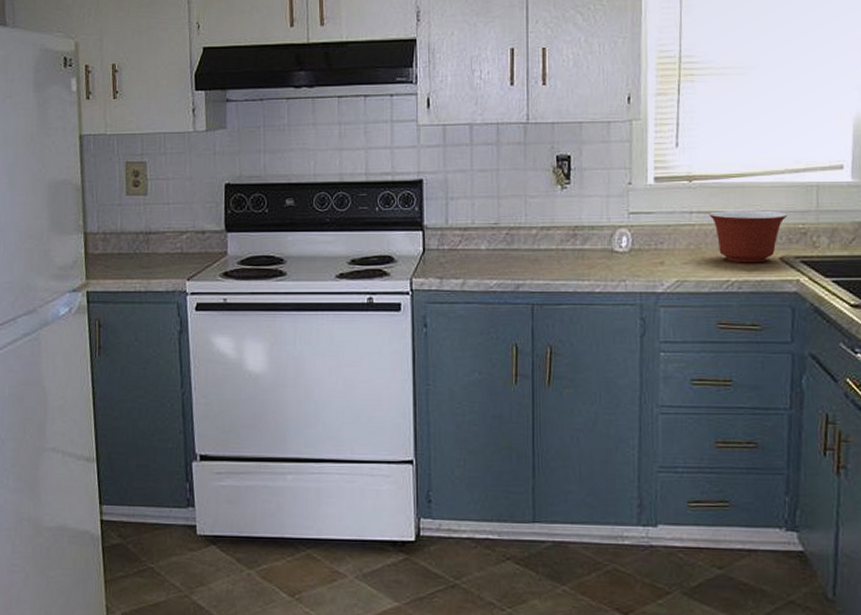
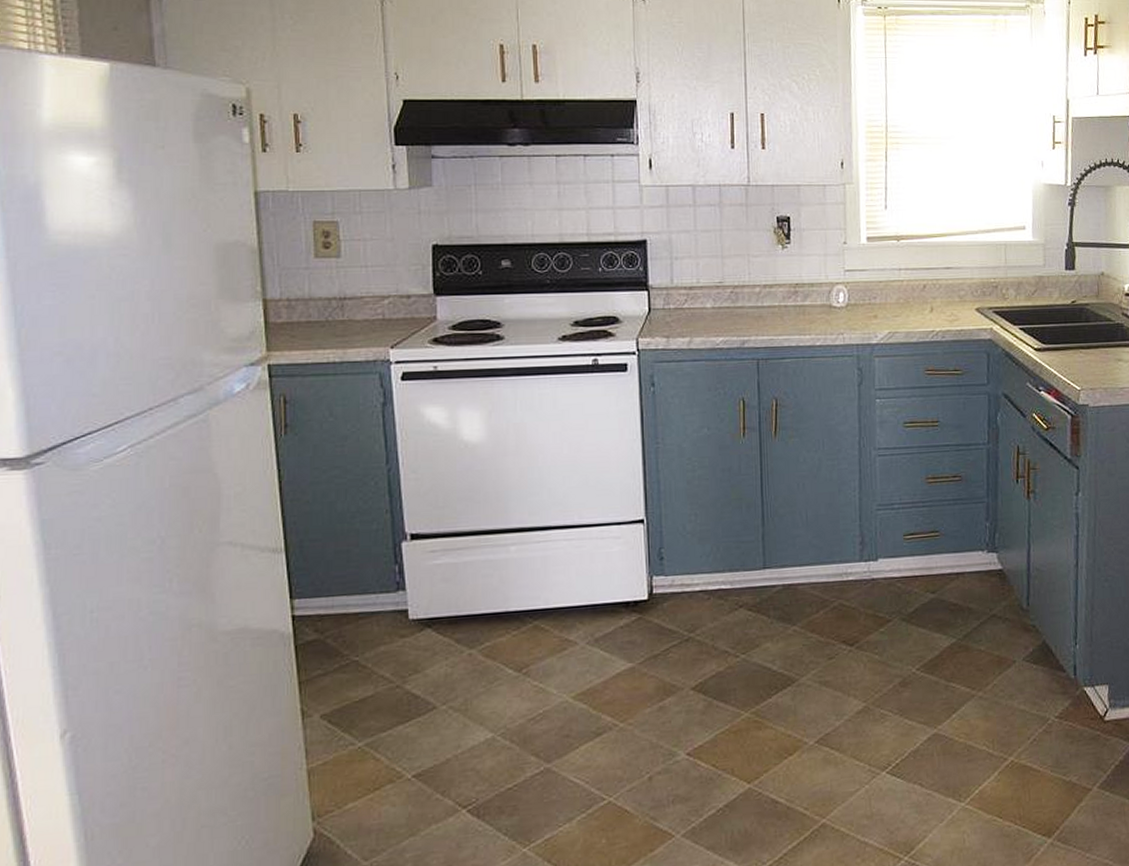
mixing bowl: present [709,210,787,263] -> none [915,267,981,315]

